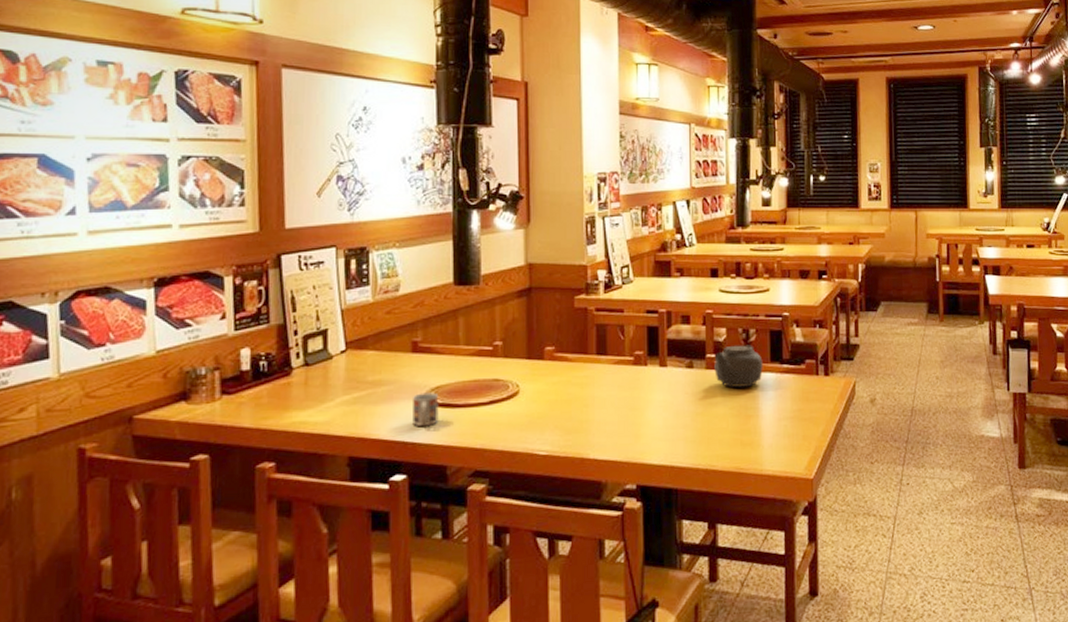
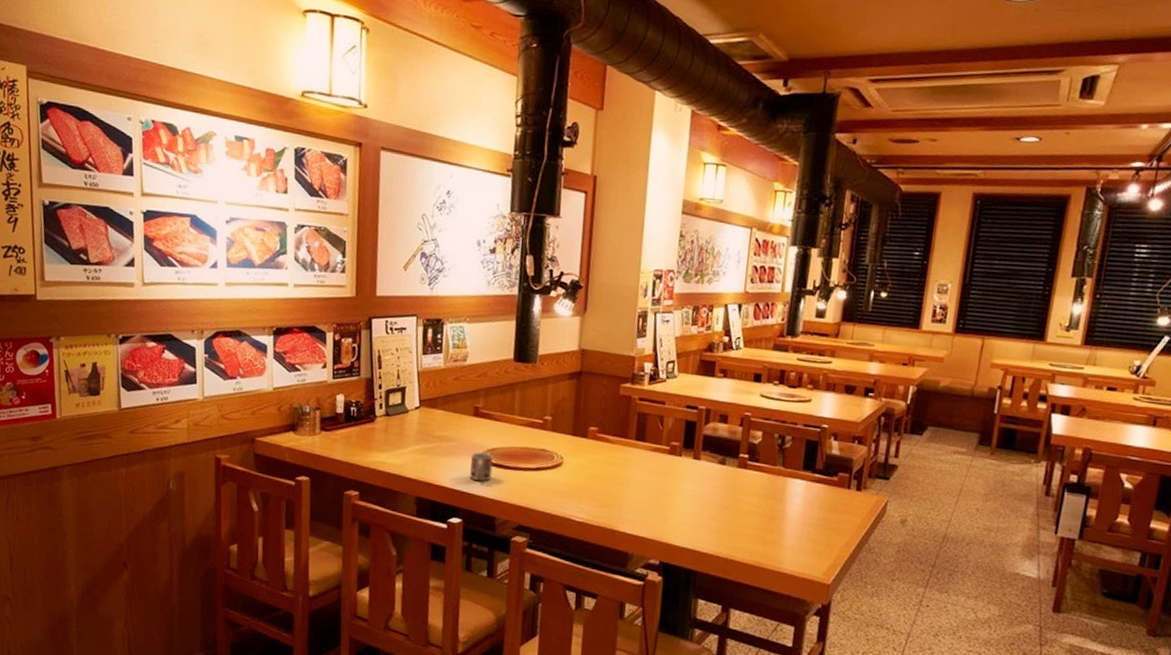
teapot: present [713,345,763,388] -> none [745,448,796,491]

